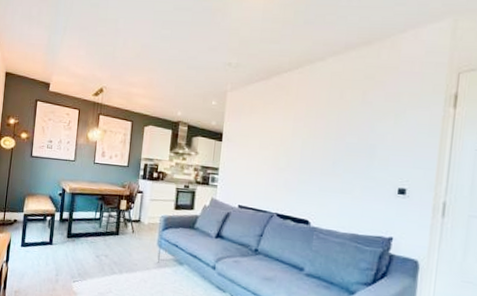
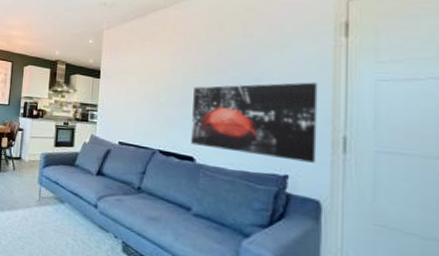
wall art: none [307,150,426,226] -> present [191,82,318,163]

